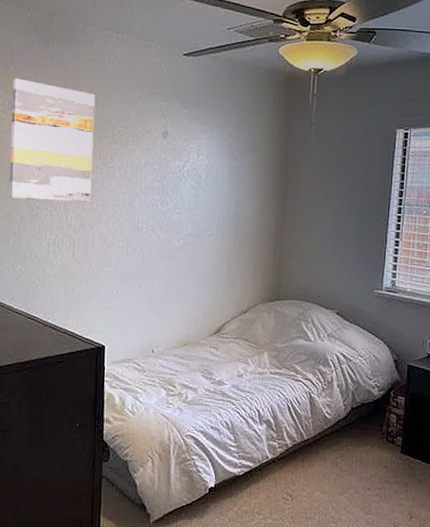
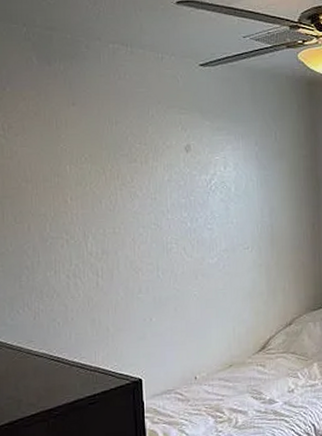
wall art: present [9,78,96,203] -> none [12,99,112,231]

